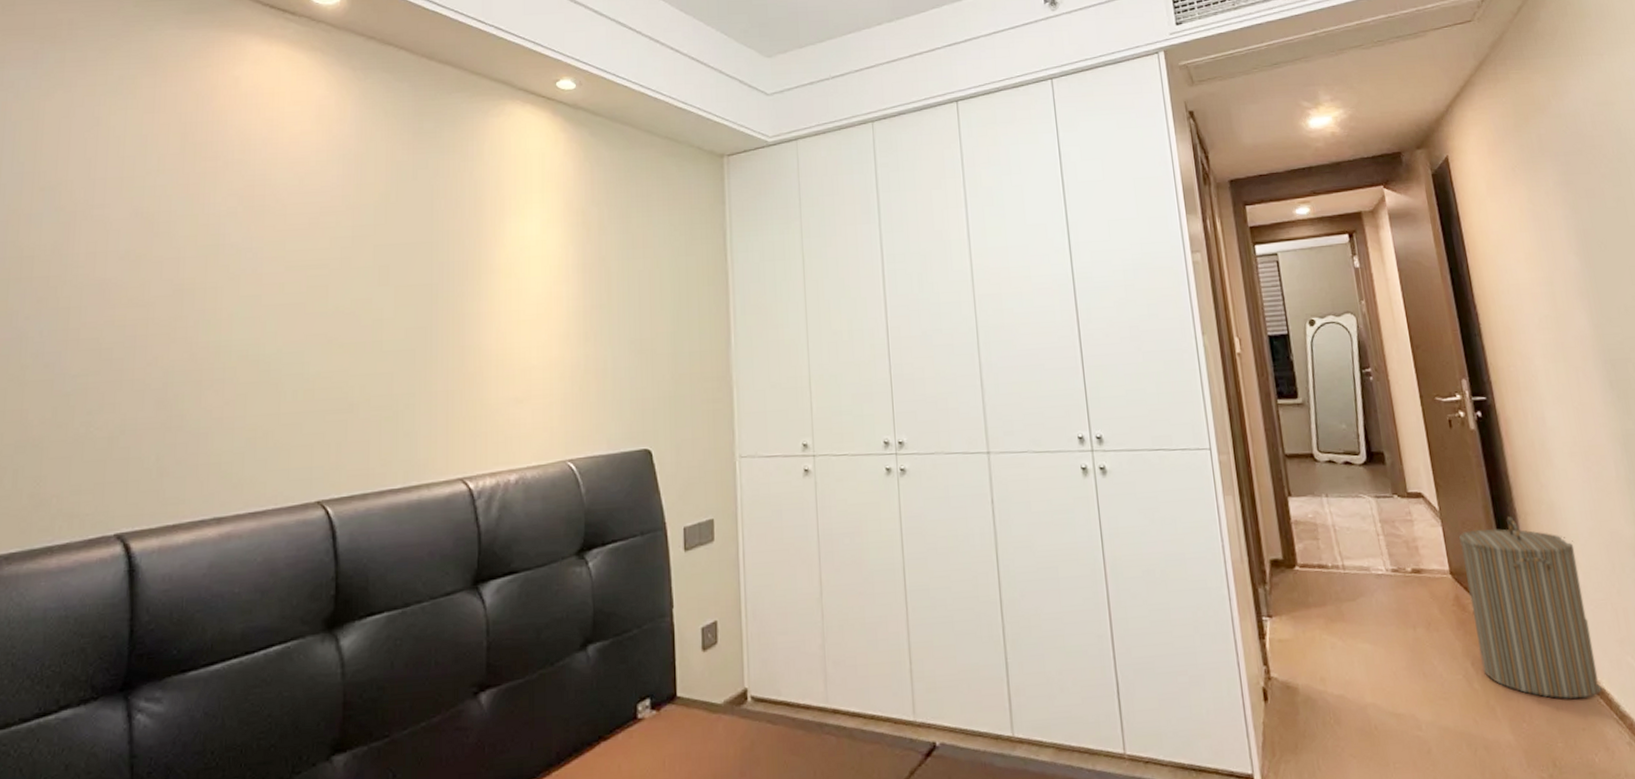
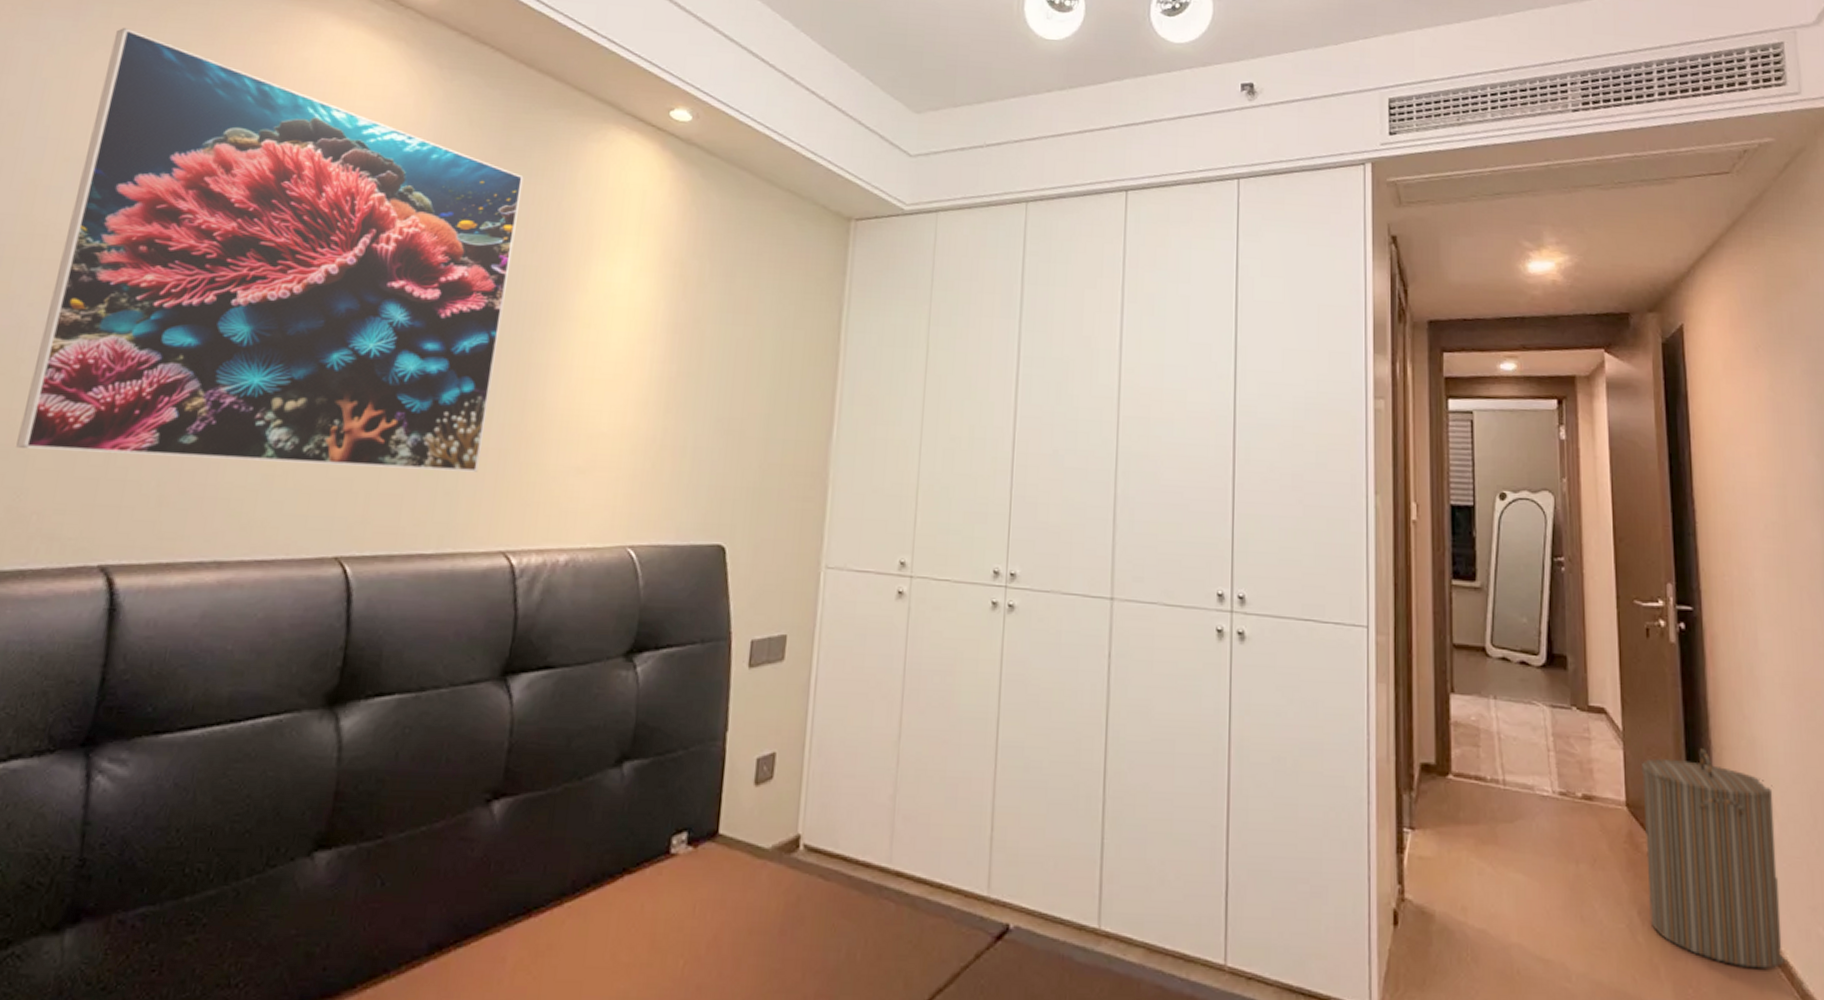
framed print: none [31,70,438,443] -> present [16,28,524,472]

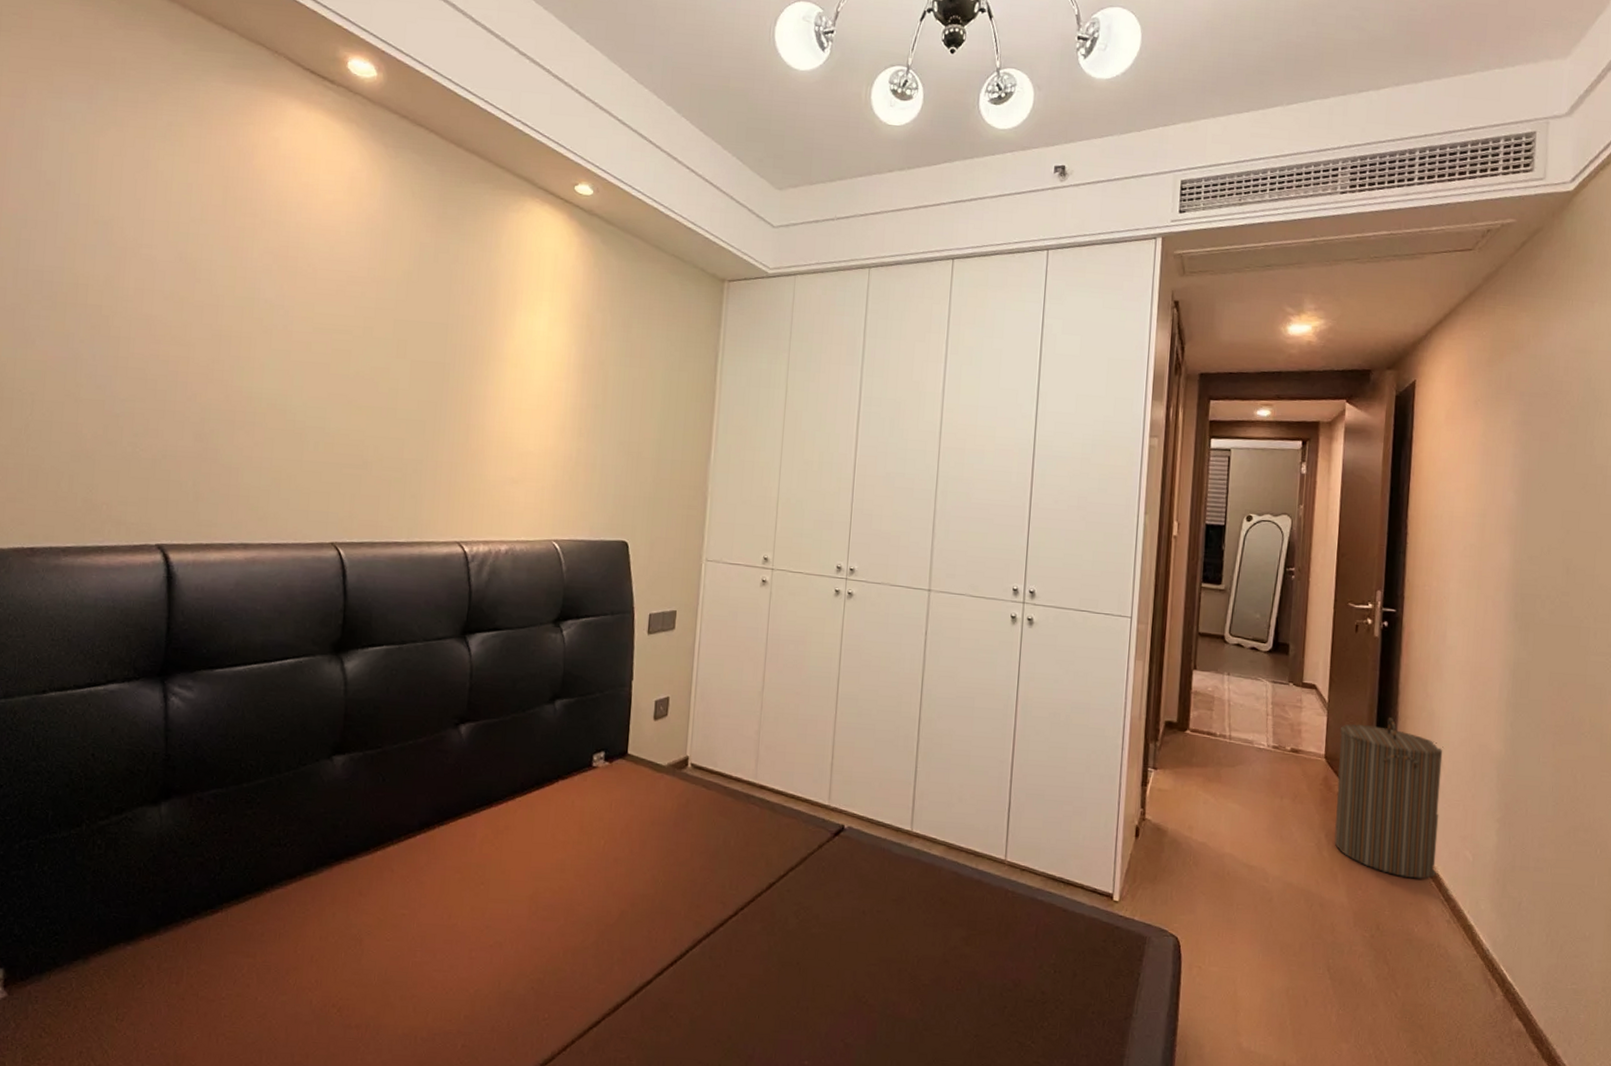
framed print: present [16,28,524,472] -> none [85,110,459,480]

